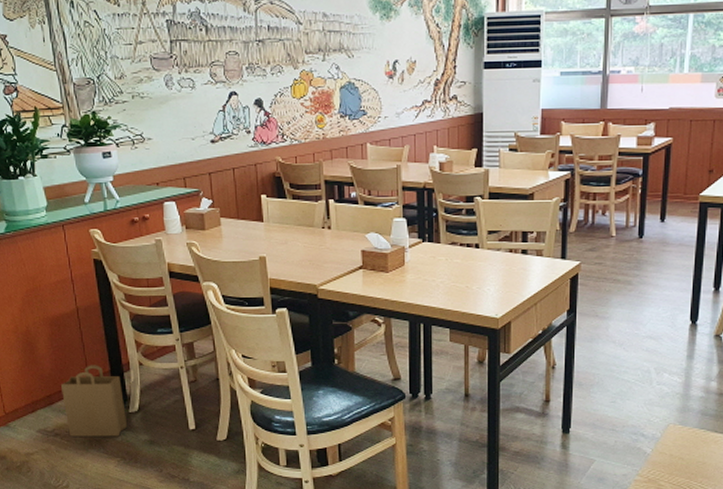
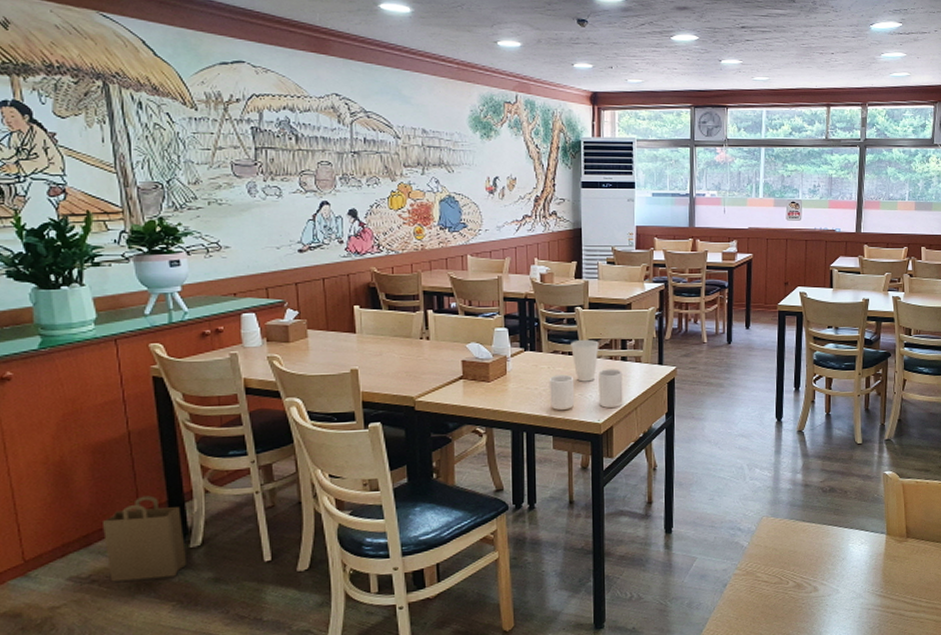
cup: none [446,267,472,304] -> present [548,374,575,411]
cup: none [469,231,499,275] -> present [571,339,599,382]
cup: none [497,262,522,303] -> present [598,369,623,409]

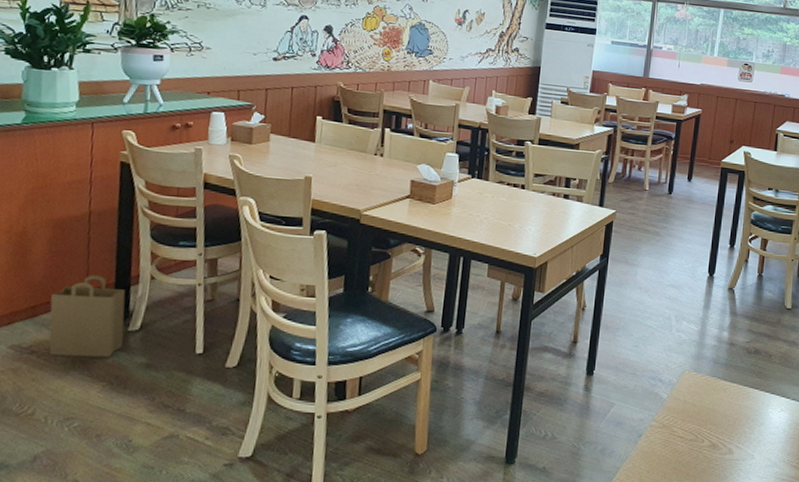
cup: present [548,374,575,411] -> none [490,205,516,241]
cup: present [571,339,599,382] -> none [516,173,544,215]
cup: present [598,369,623,409] -> none [537,204,563,244]

